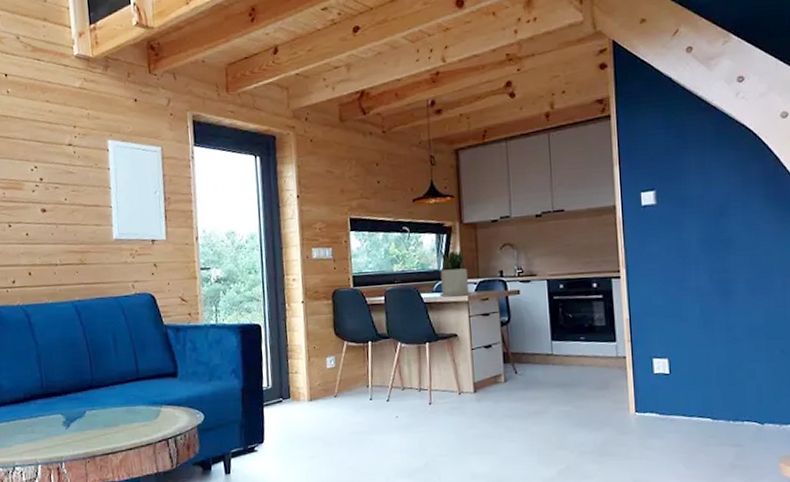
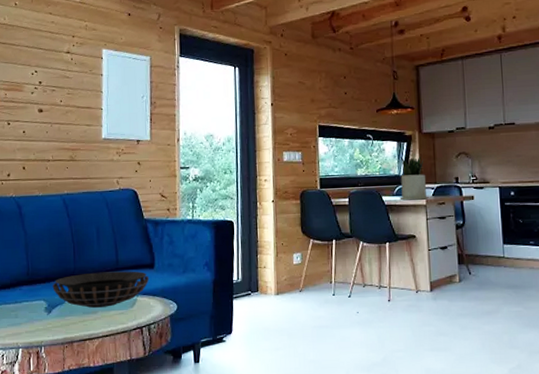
decorative bowl: none [69,380,173,420] -> present [52,271,150,308]

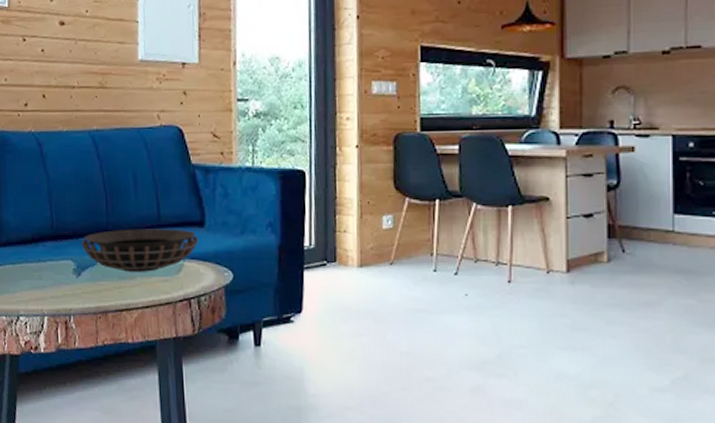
planter: present [399,156,429,201] -> none [529,90,570,152]

